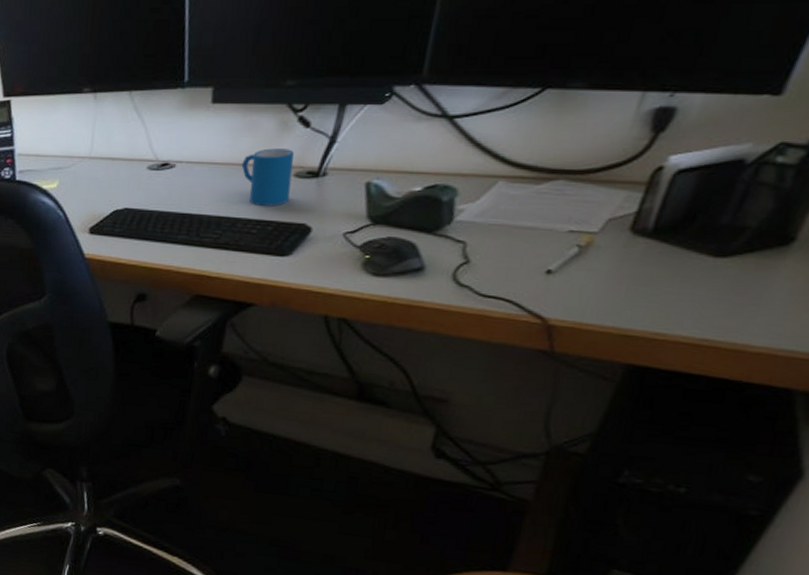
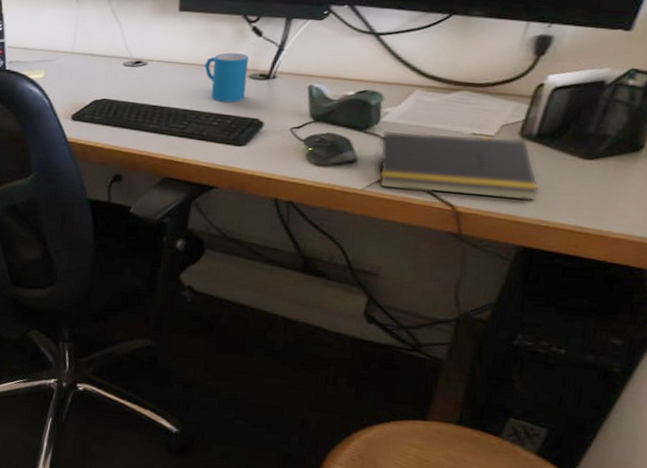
notepad: none [445,230,656,310] -> present [374,130,540,201]

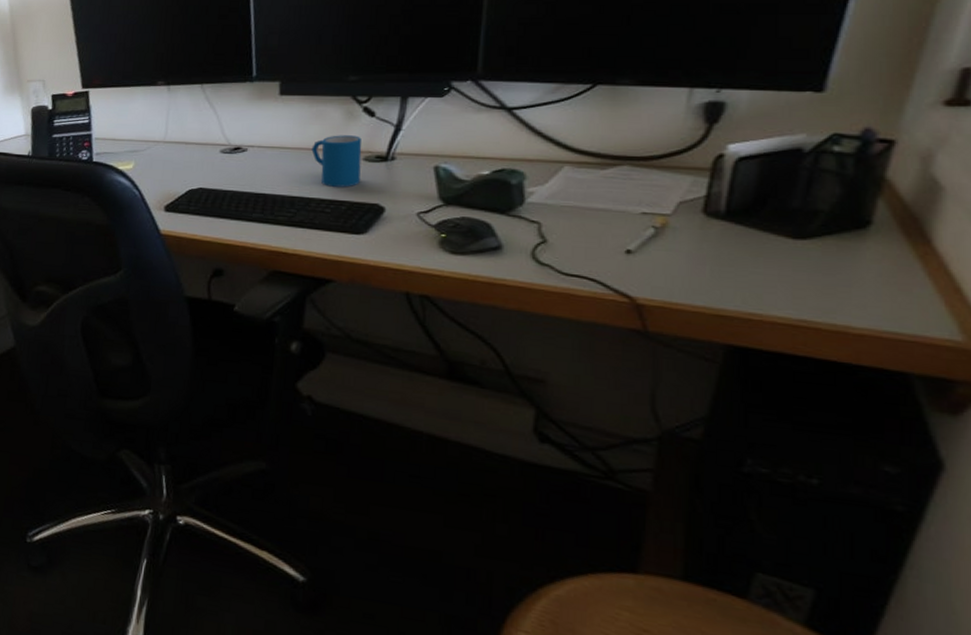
notepad: present [374,130,540,201] -> none [522,211,742,290]

